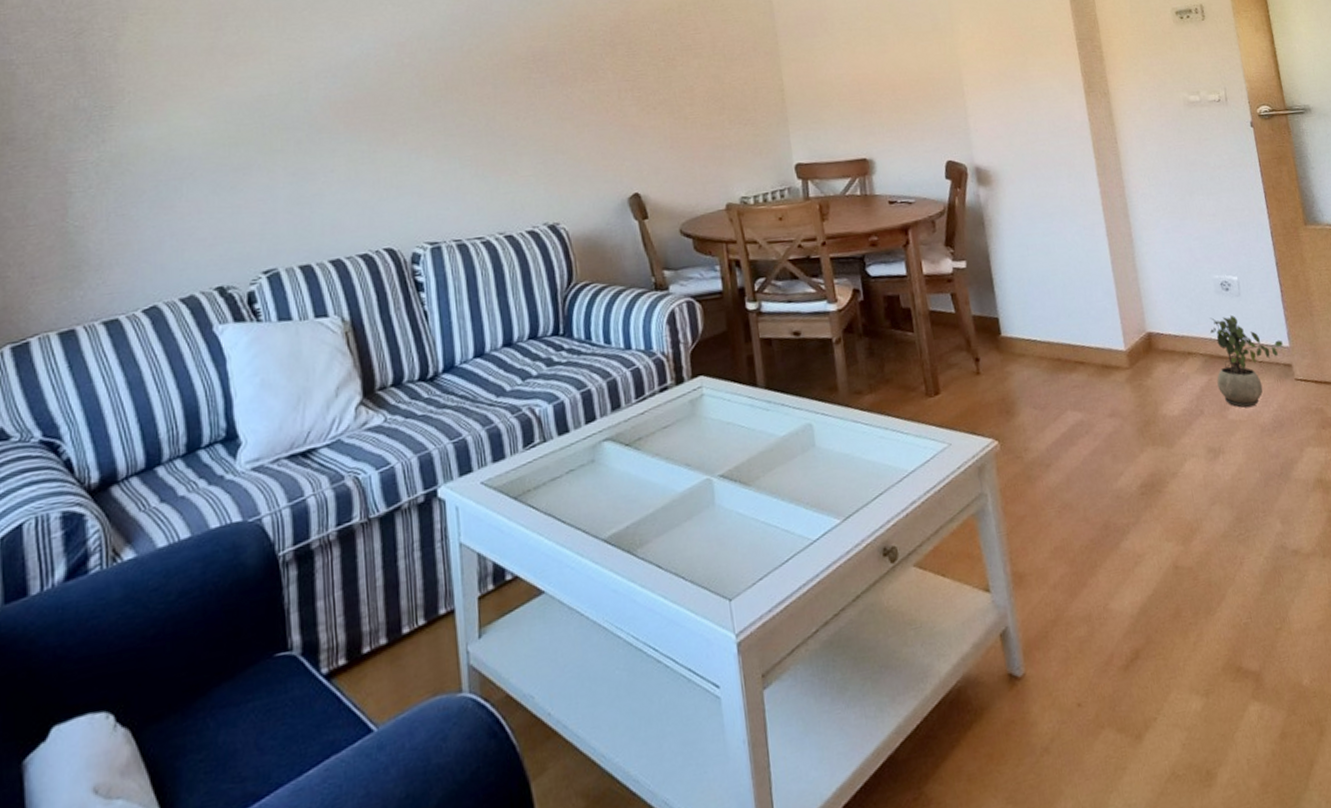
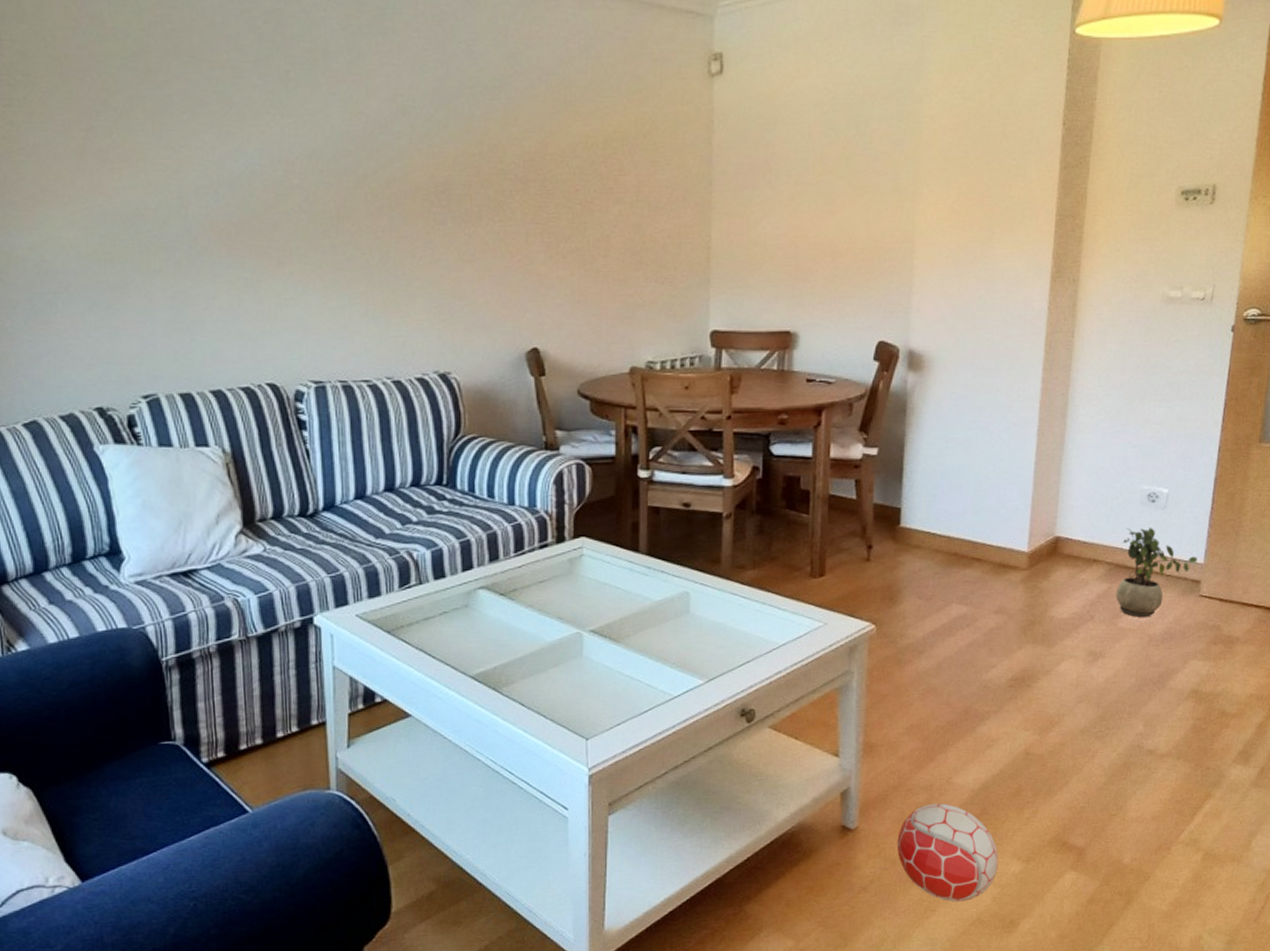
toy ball: none [1068,635,1179,755] -> present [897,803,999,902]

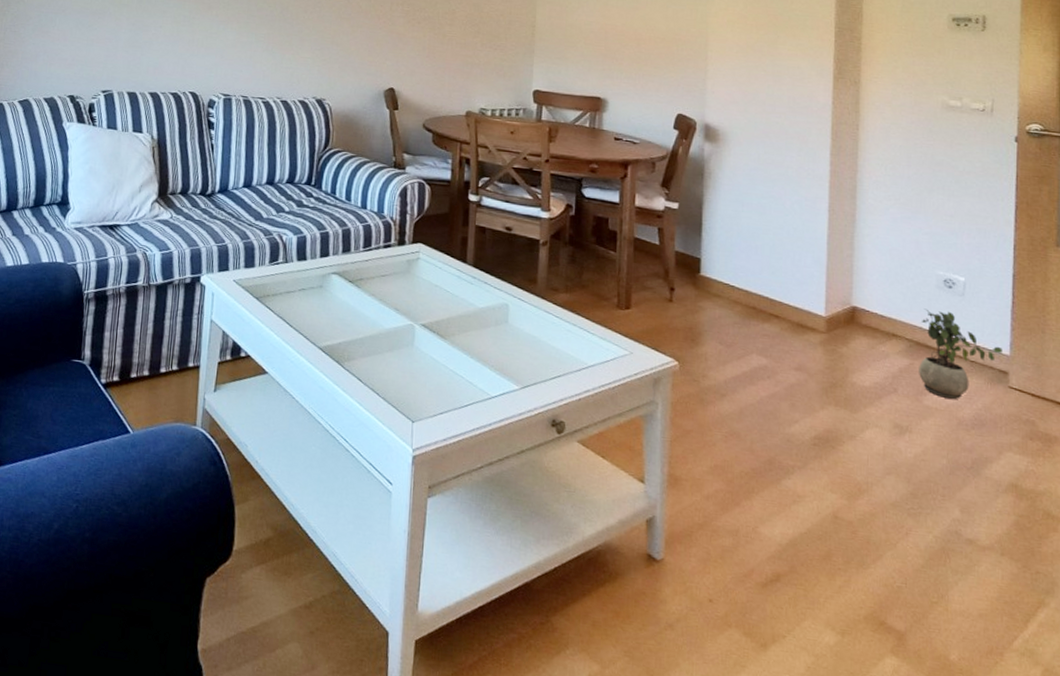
toy ball: present [897,803,999,902] -> none [703,549,811,664]

